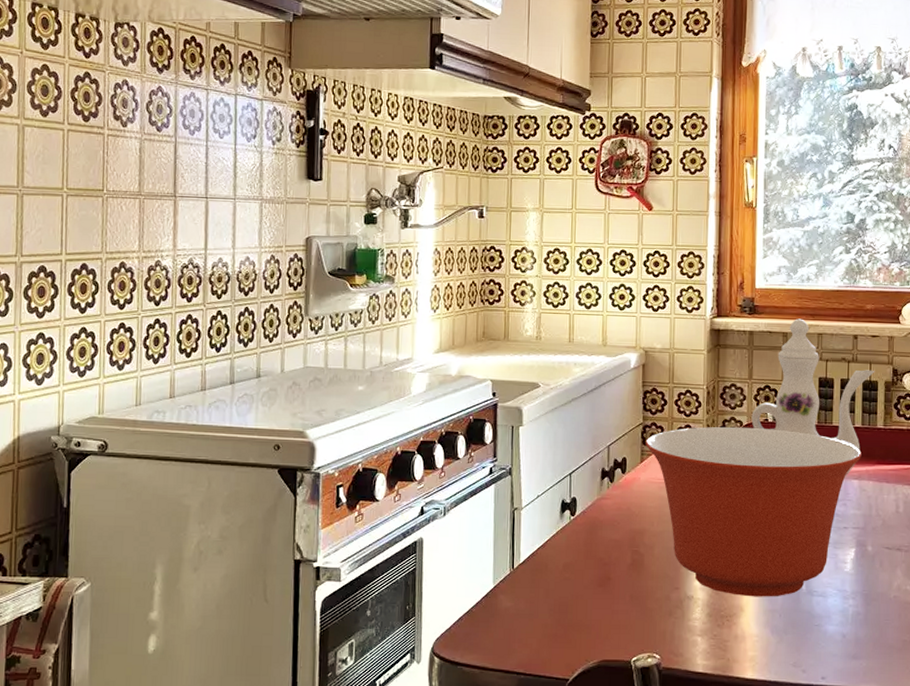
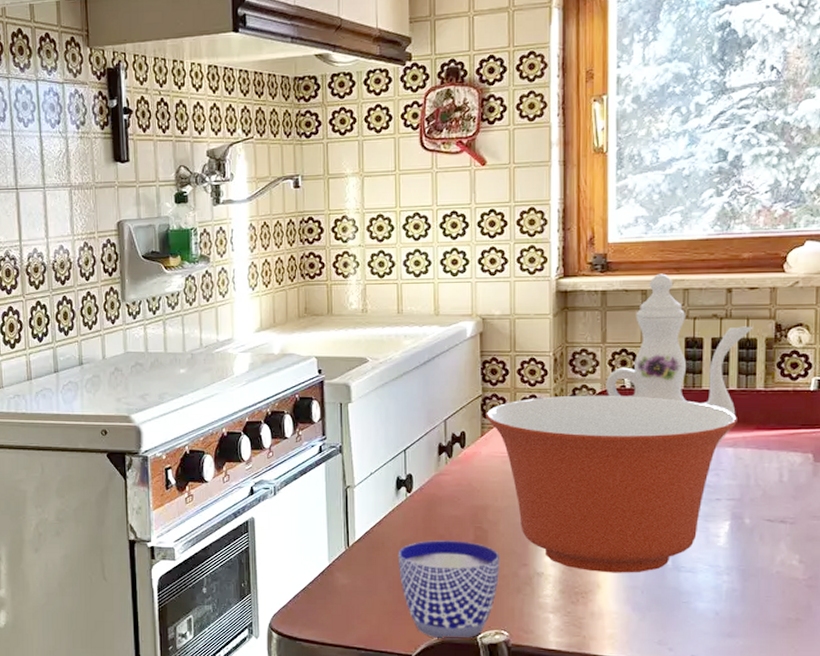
cup: none [559,564,655,663] -> present [398,540,500,640]

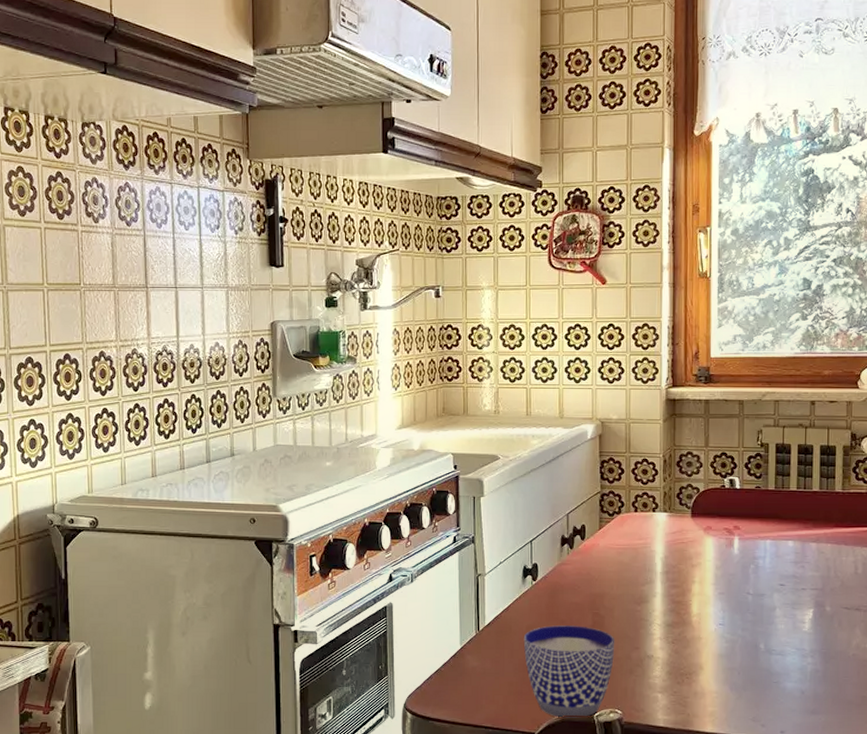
mixing bowl: present [486,395,737,573] -> none [603,493,819,656]
ewer: present [606,273,754,447] -> none [708,386,833,542]

